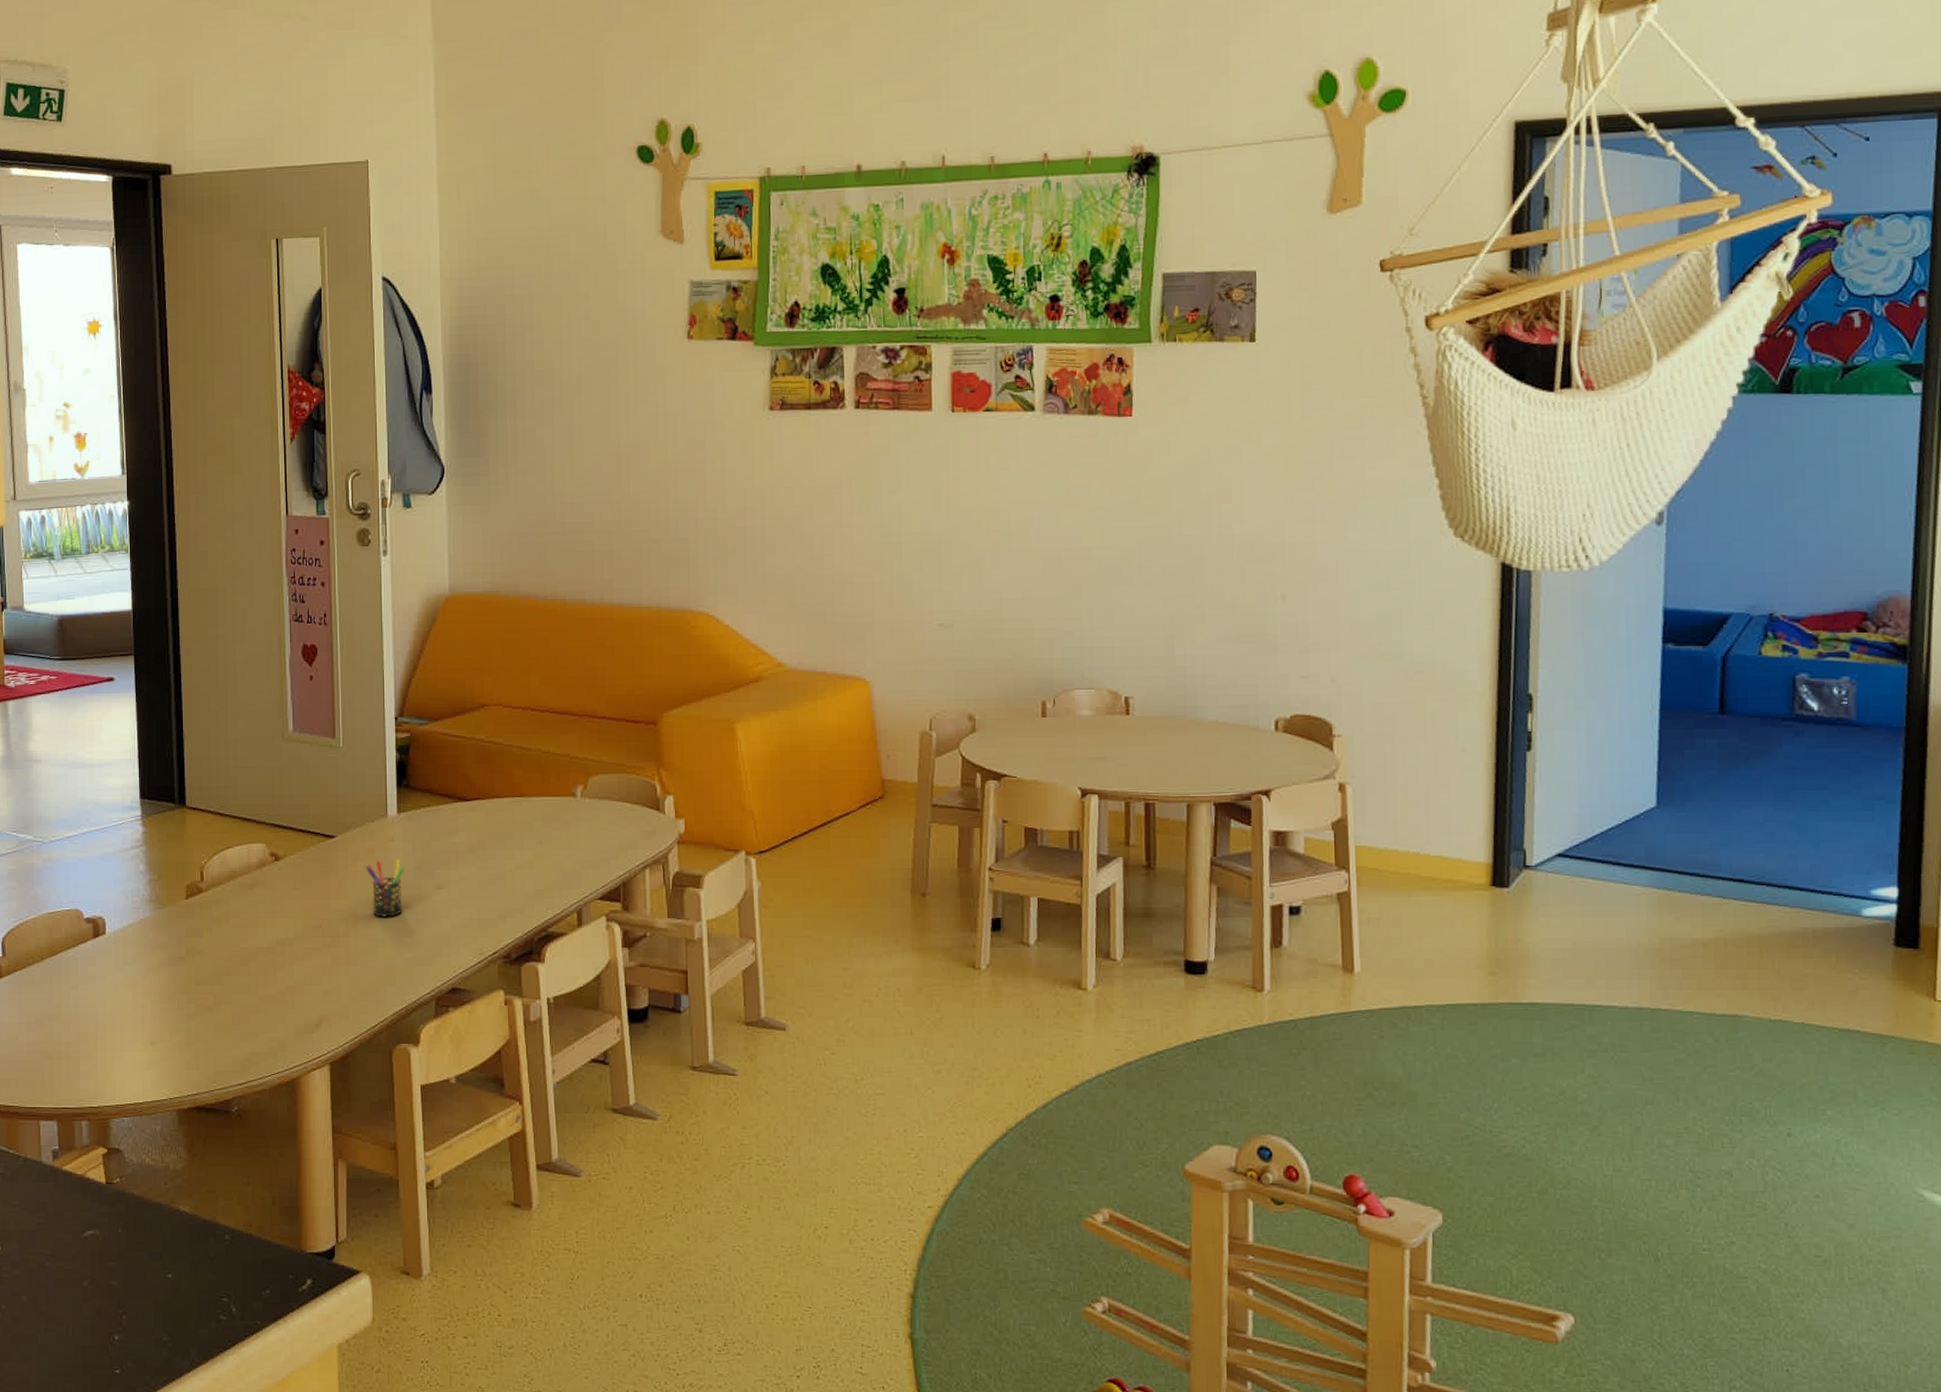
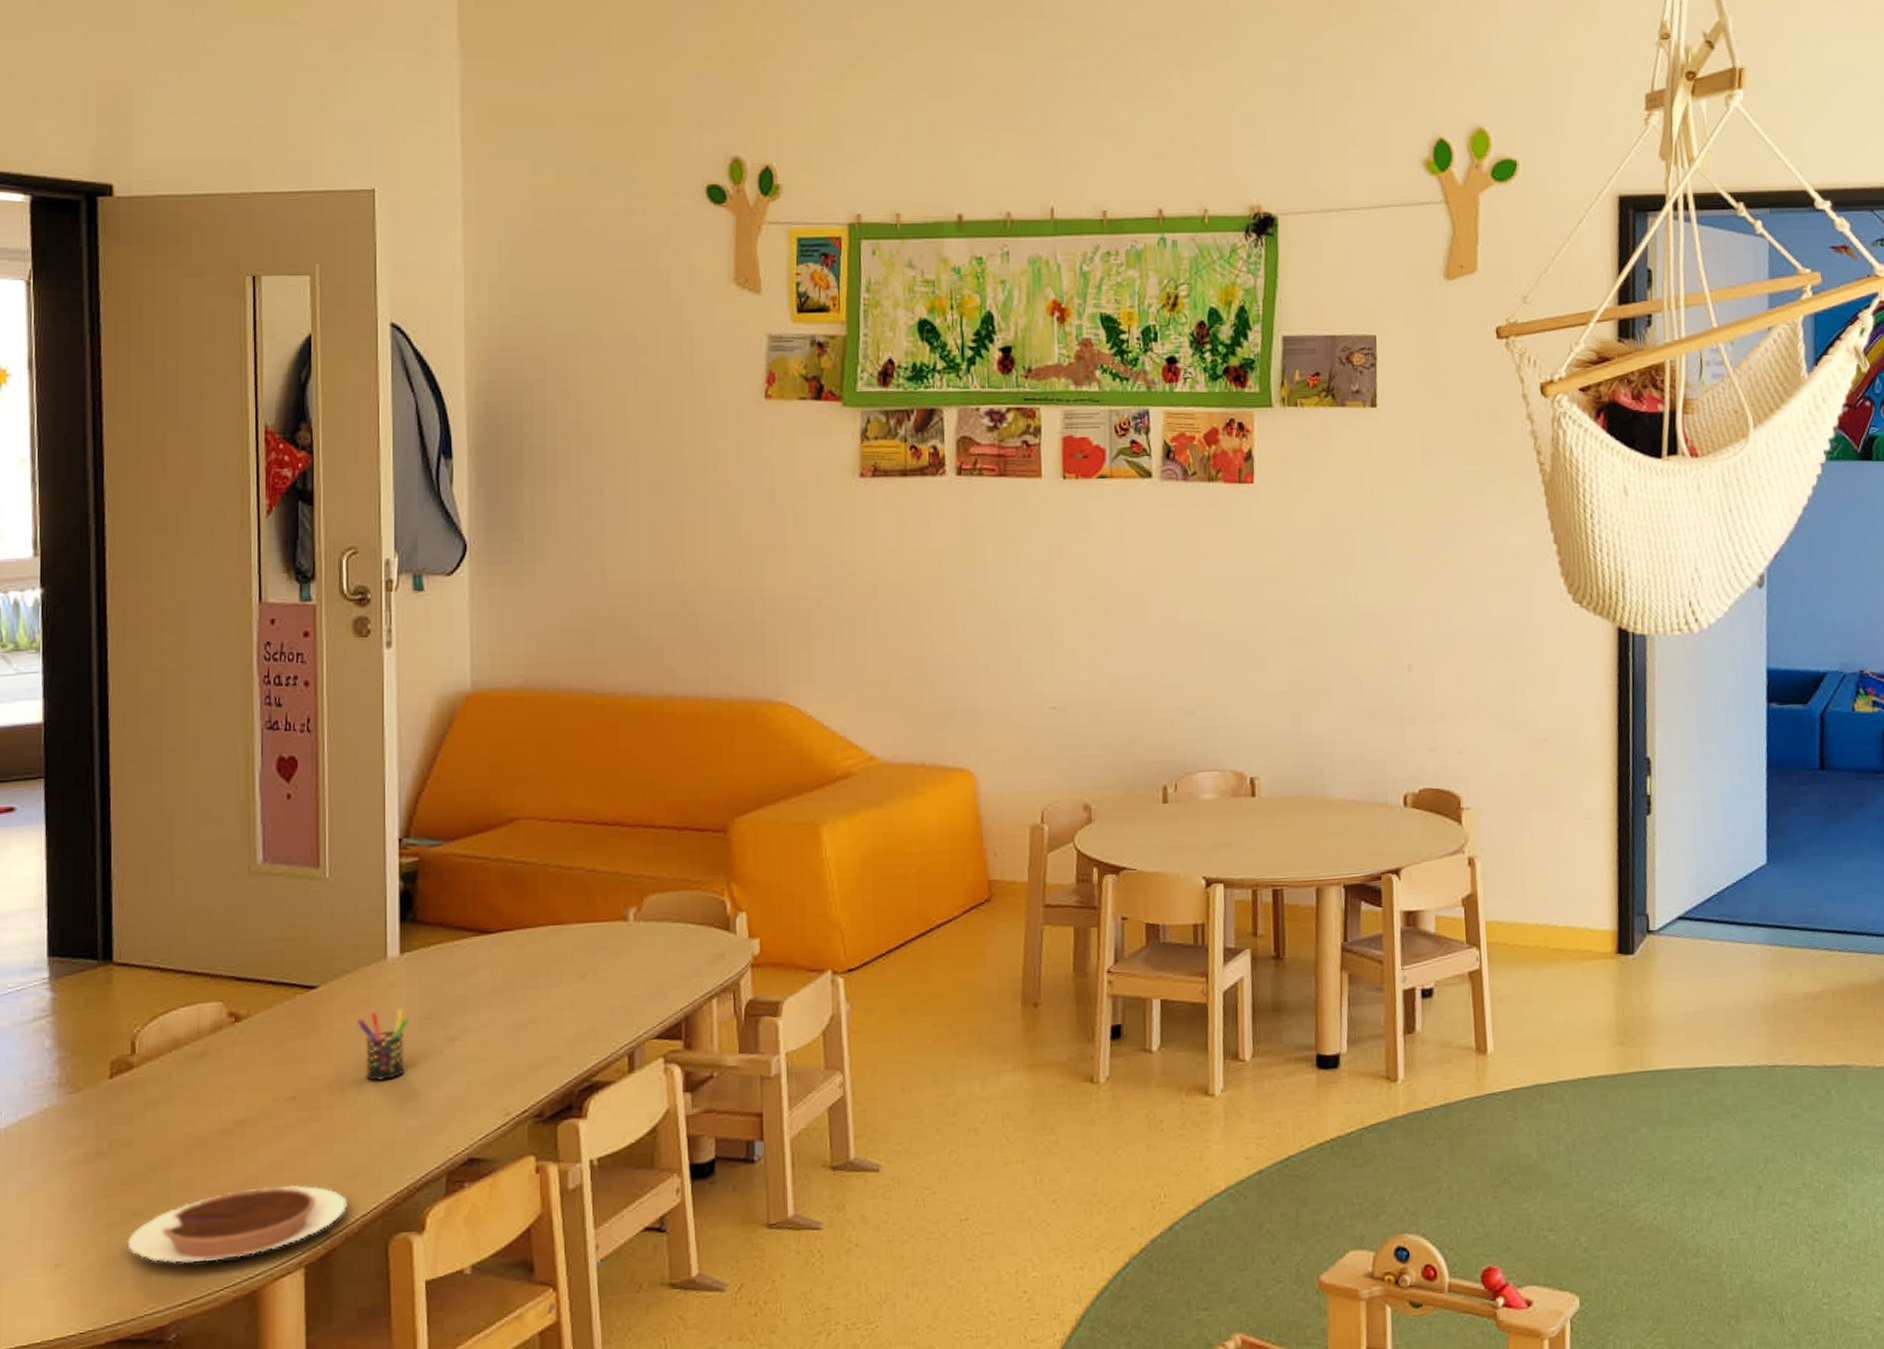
chocolate tart: none [201,996,360,1052] -> present [127,1185,347,1263]

